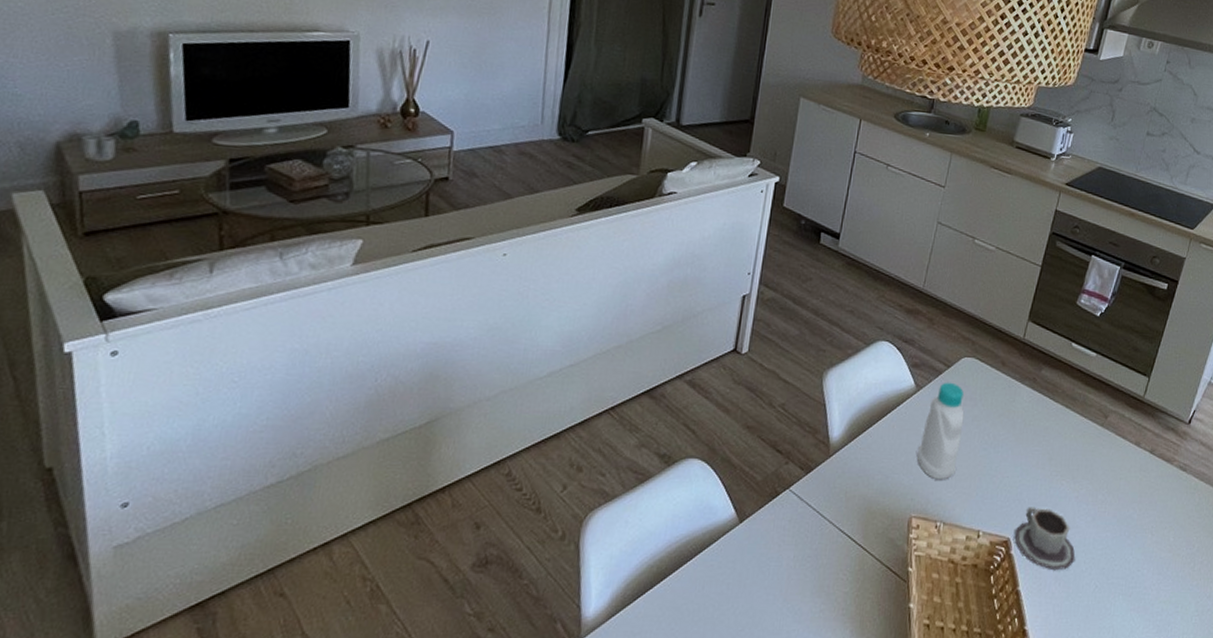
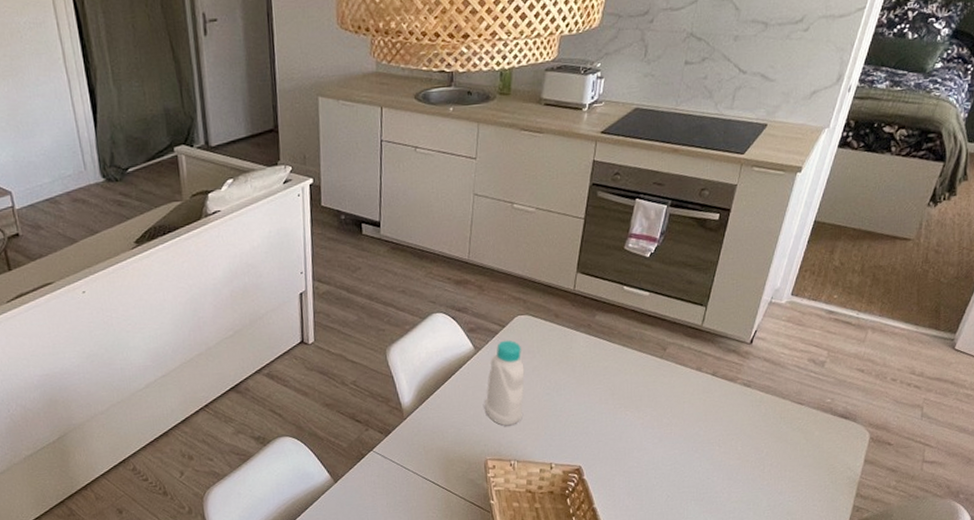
cup: present [1015,507,1076,571] -> none [585,437,646,488]

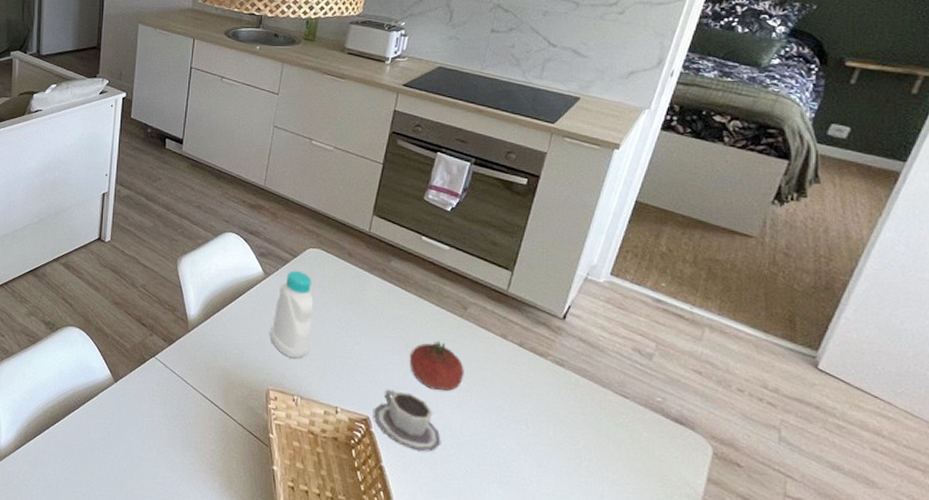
cup: none [585,437,646,488] -> present [374,389,441,452]
fruit: none [616,384,665,430] -> present [410,341,464,391]

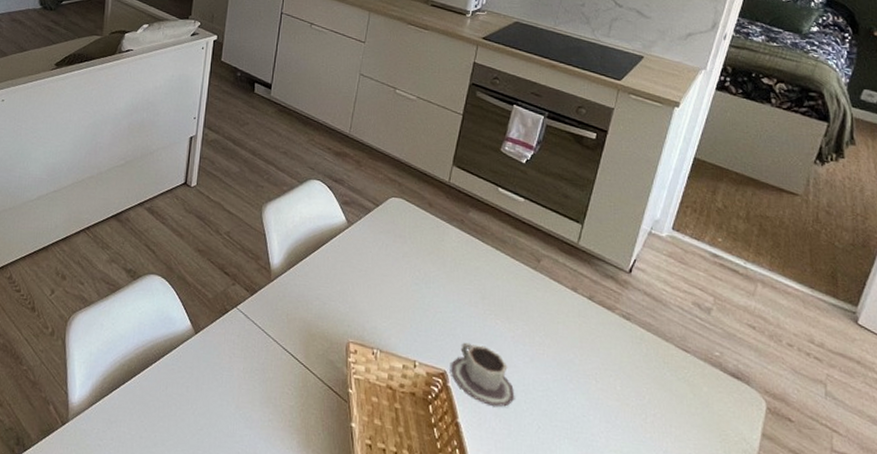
bottle: present [271,270,314,359] -> none [352,219,395,311]
fruit: present [410,341,464,391] -> none [486,293,537,345]

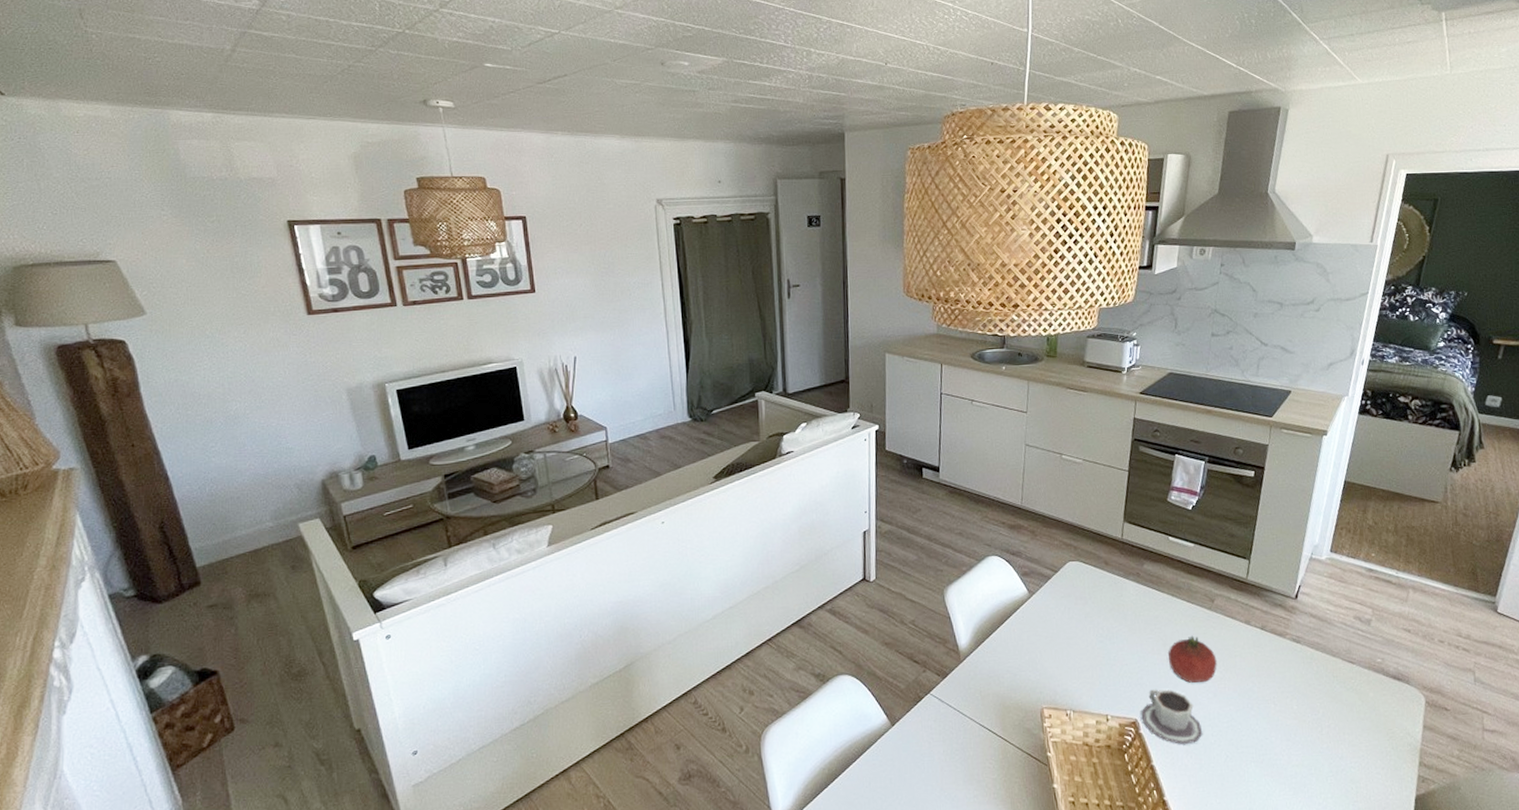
fruit: none [486,293,537,345] -> present [1168,635,1217,683]

